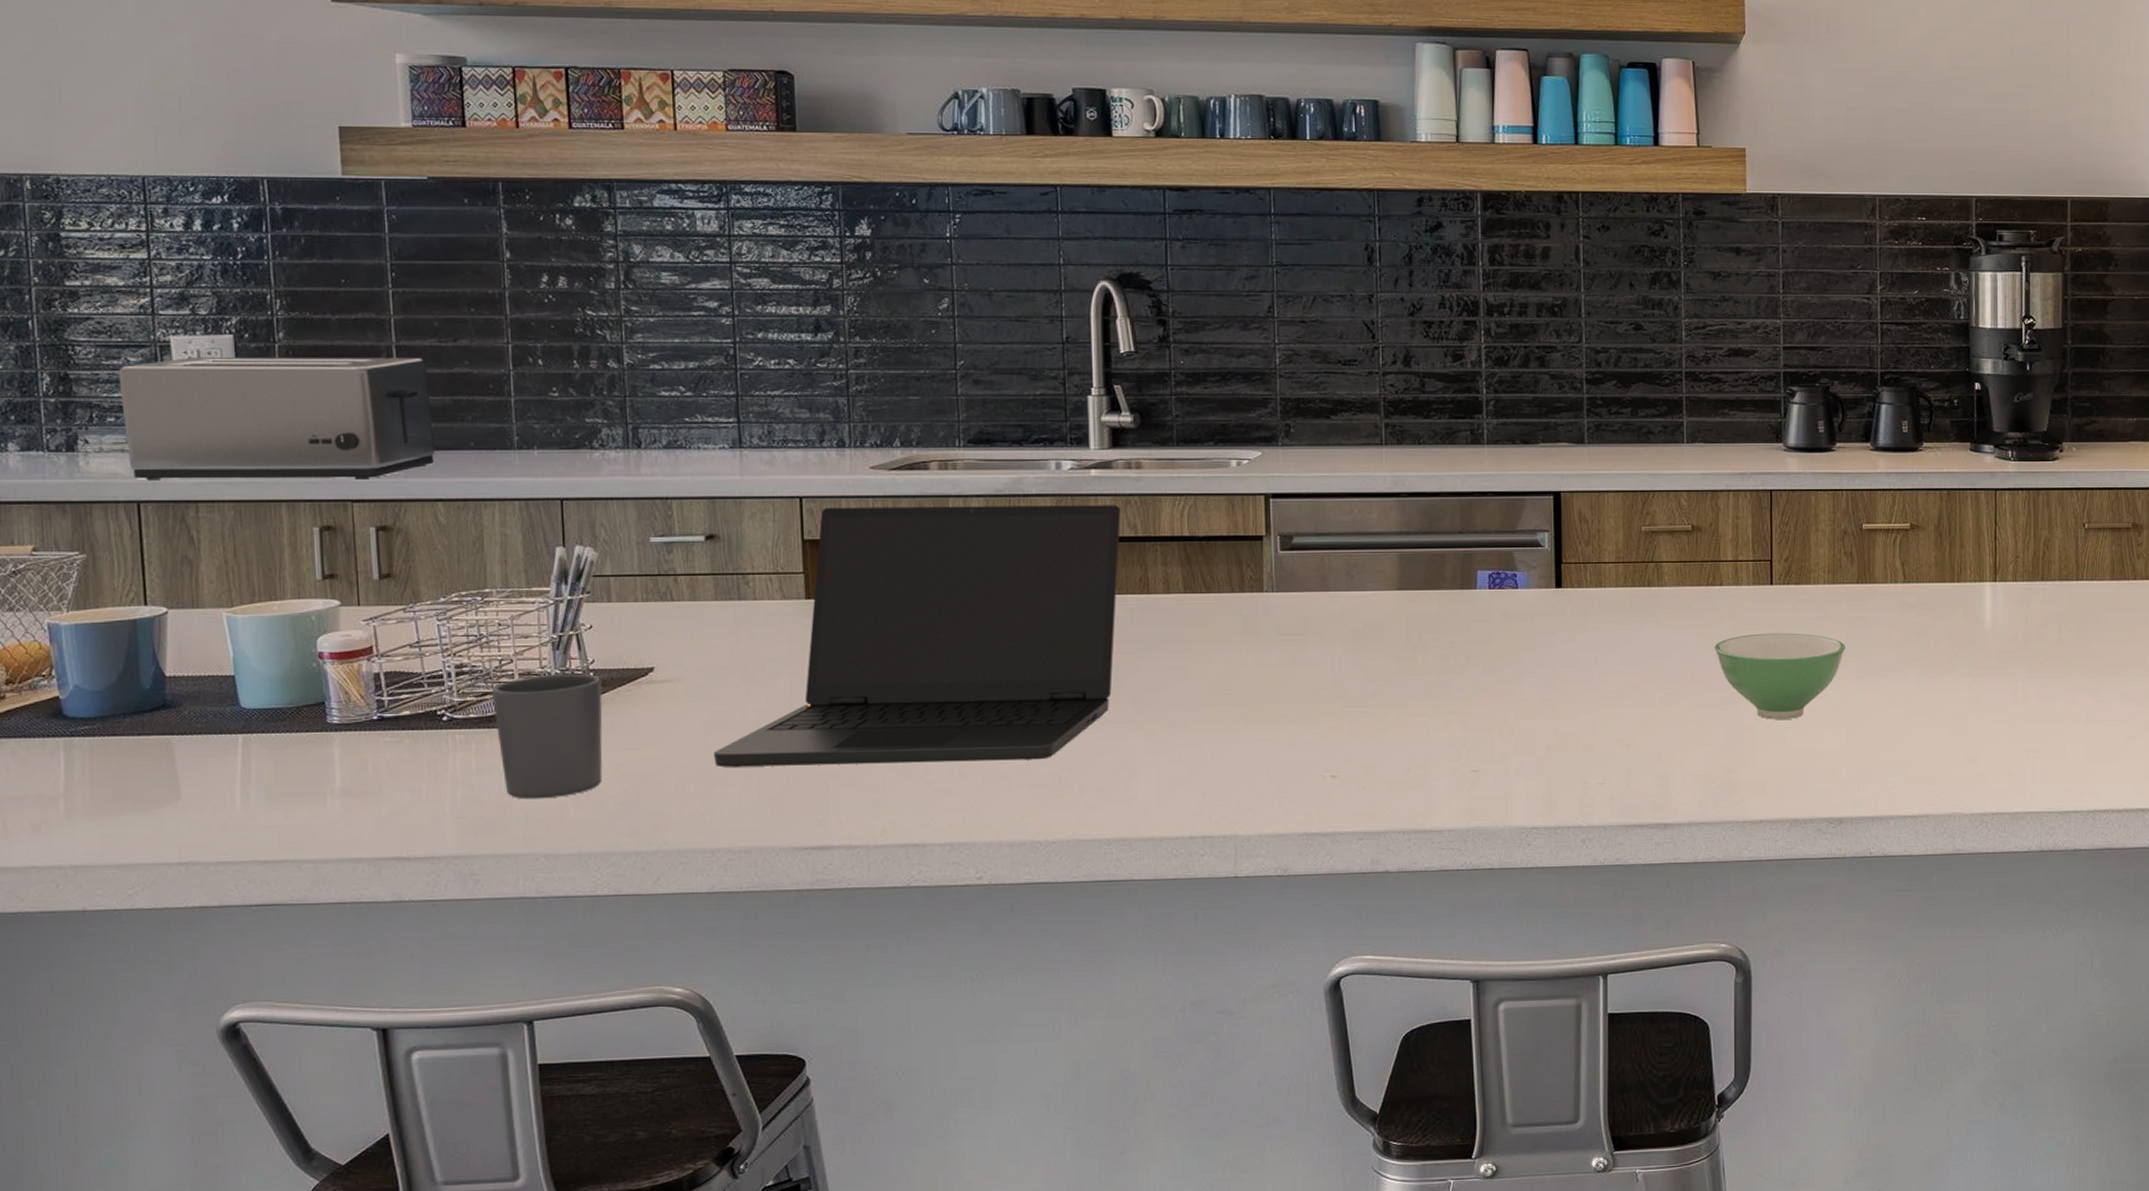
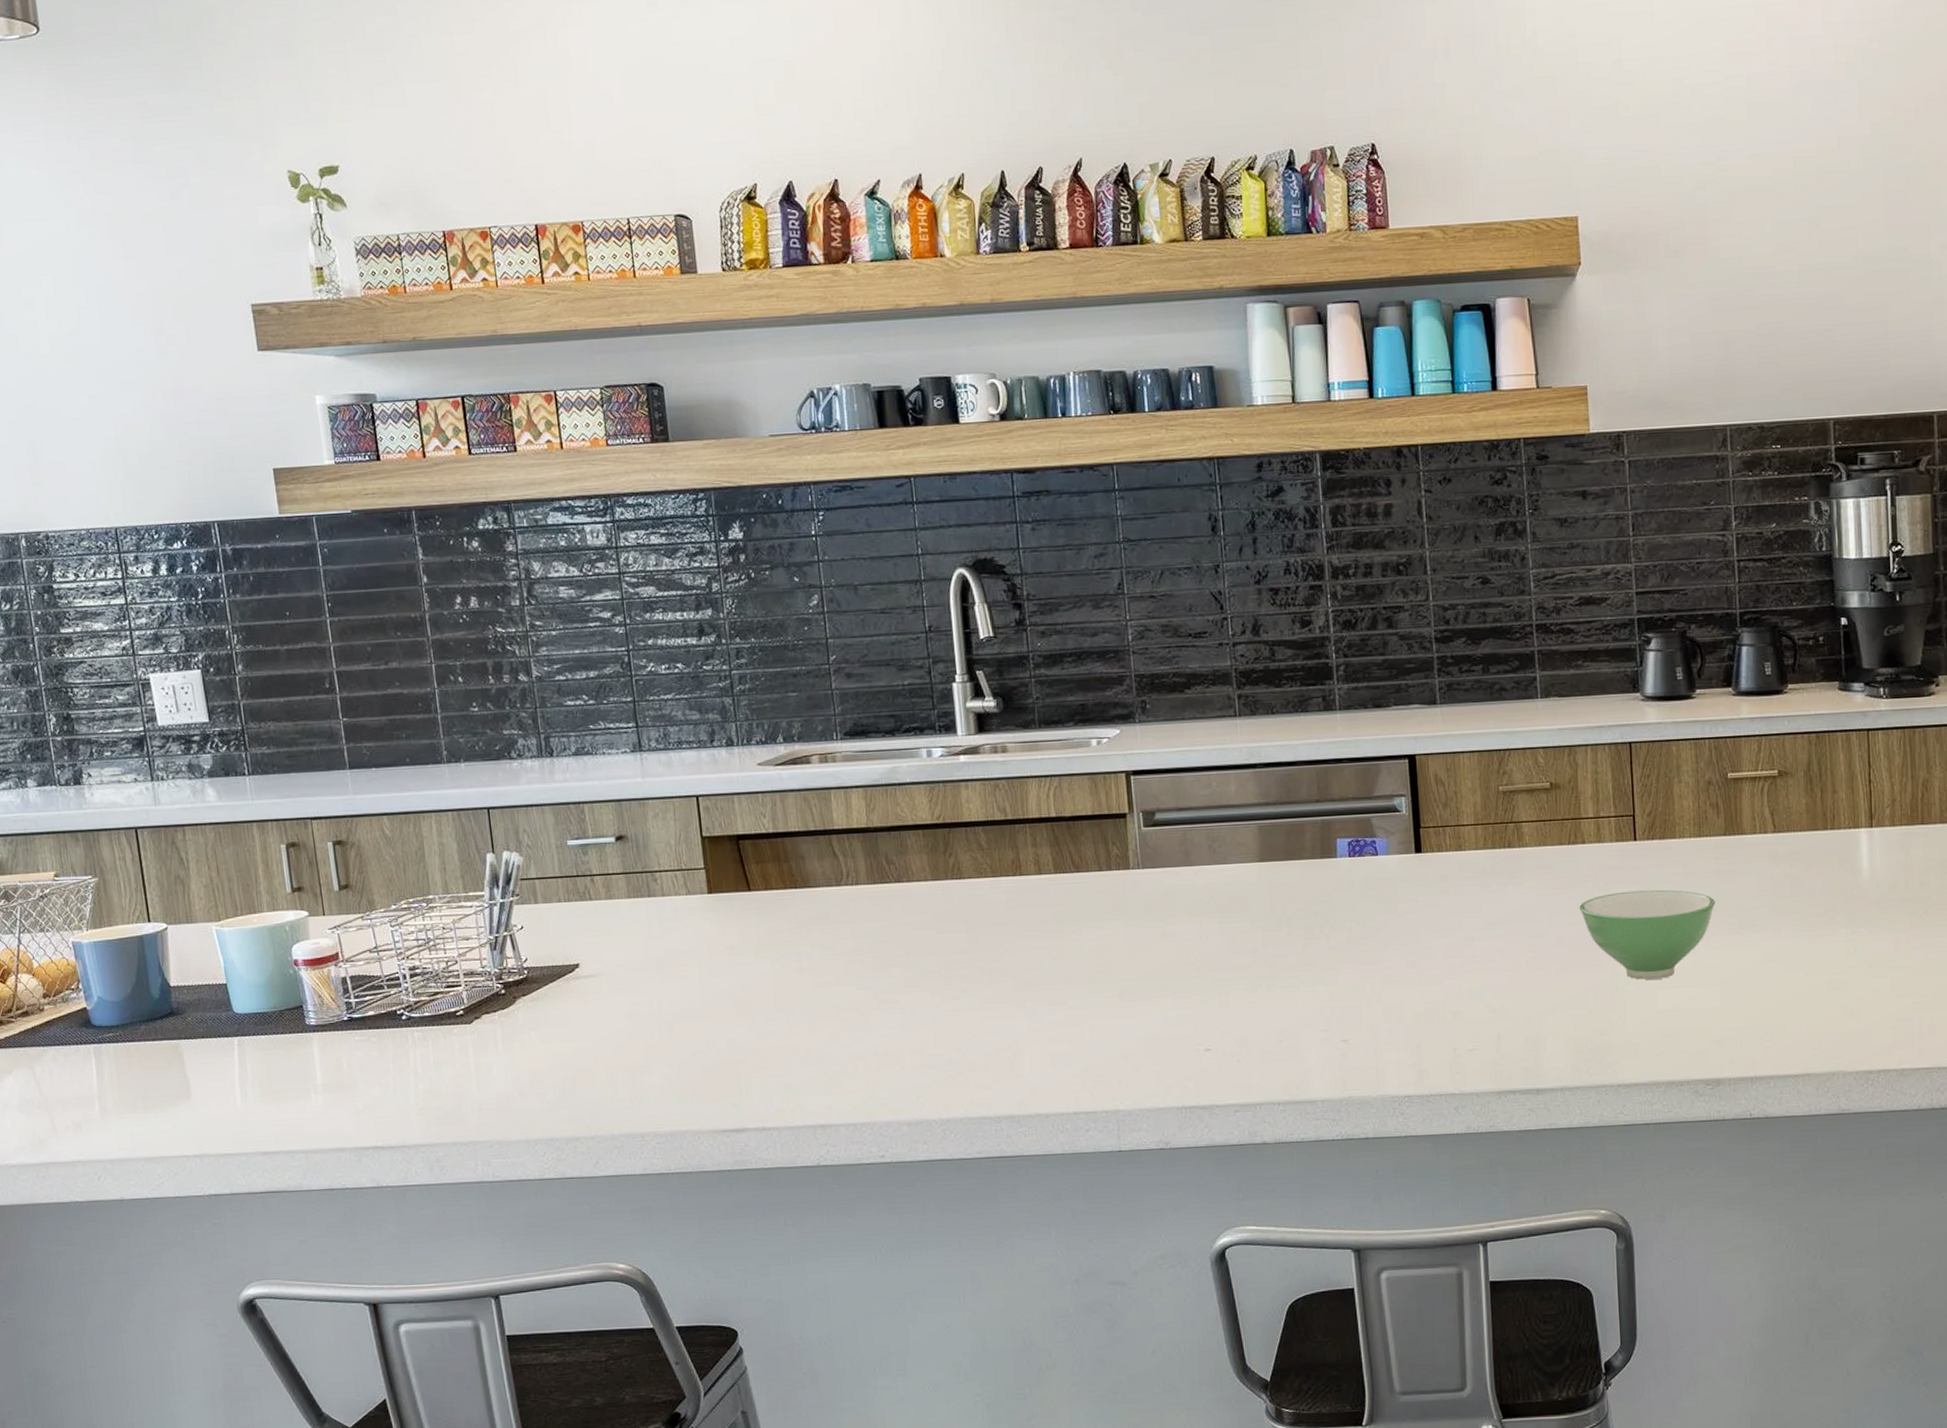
toaster: present [118,356,436,479] -> none [110,682,378,807]
mug: present [492,673,603,800] -> none [441,971,542,1091]
laptop: present [713,505,1121,767] -> none [636,789,993,1056]

